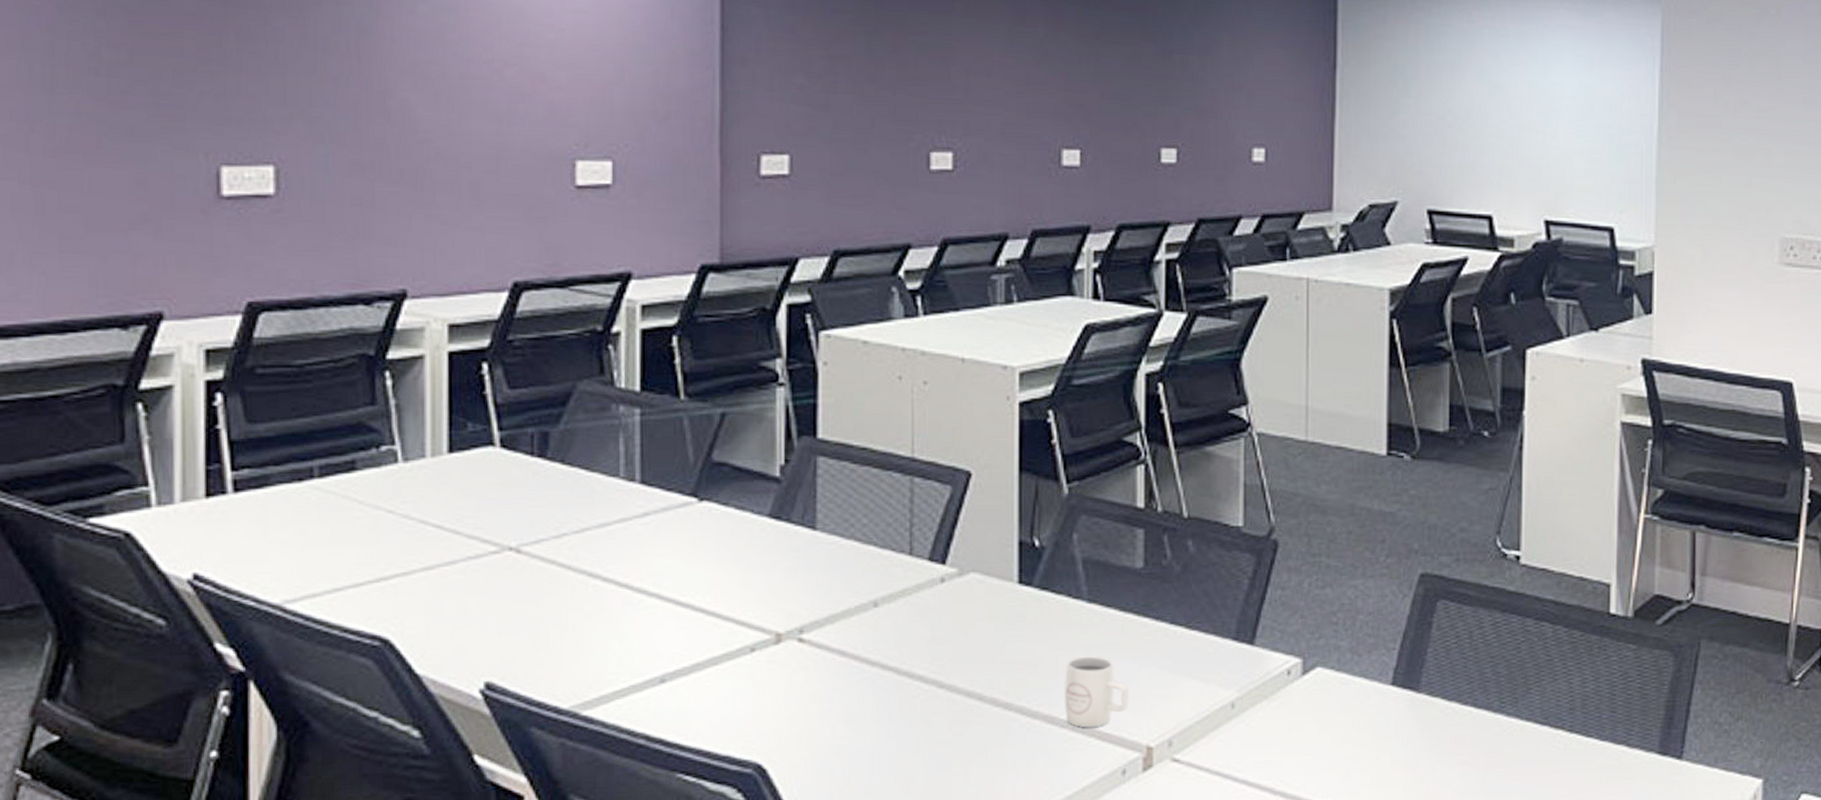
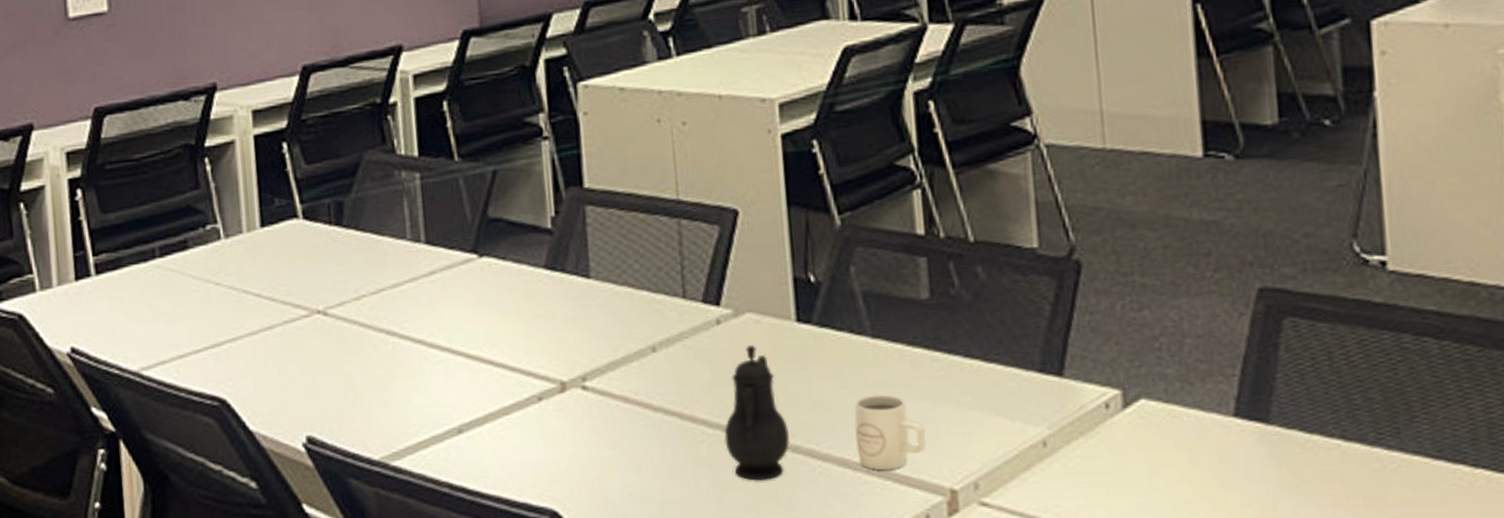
coffeepot: none [939,604,1002,736] -> present [724,345,790,481]

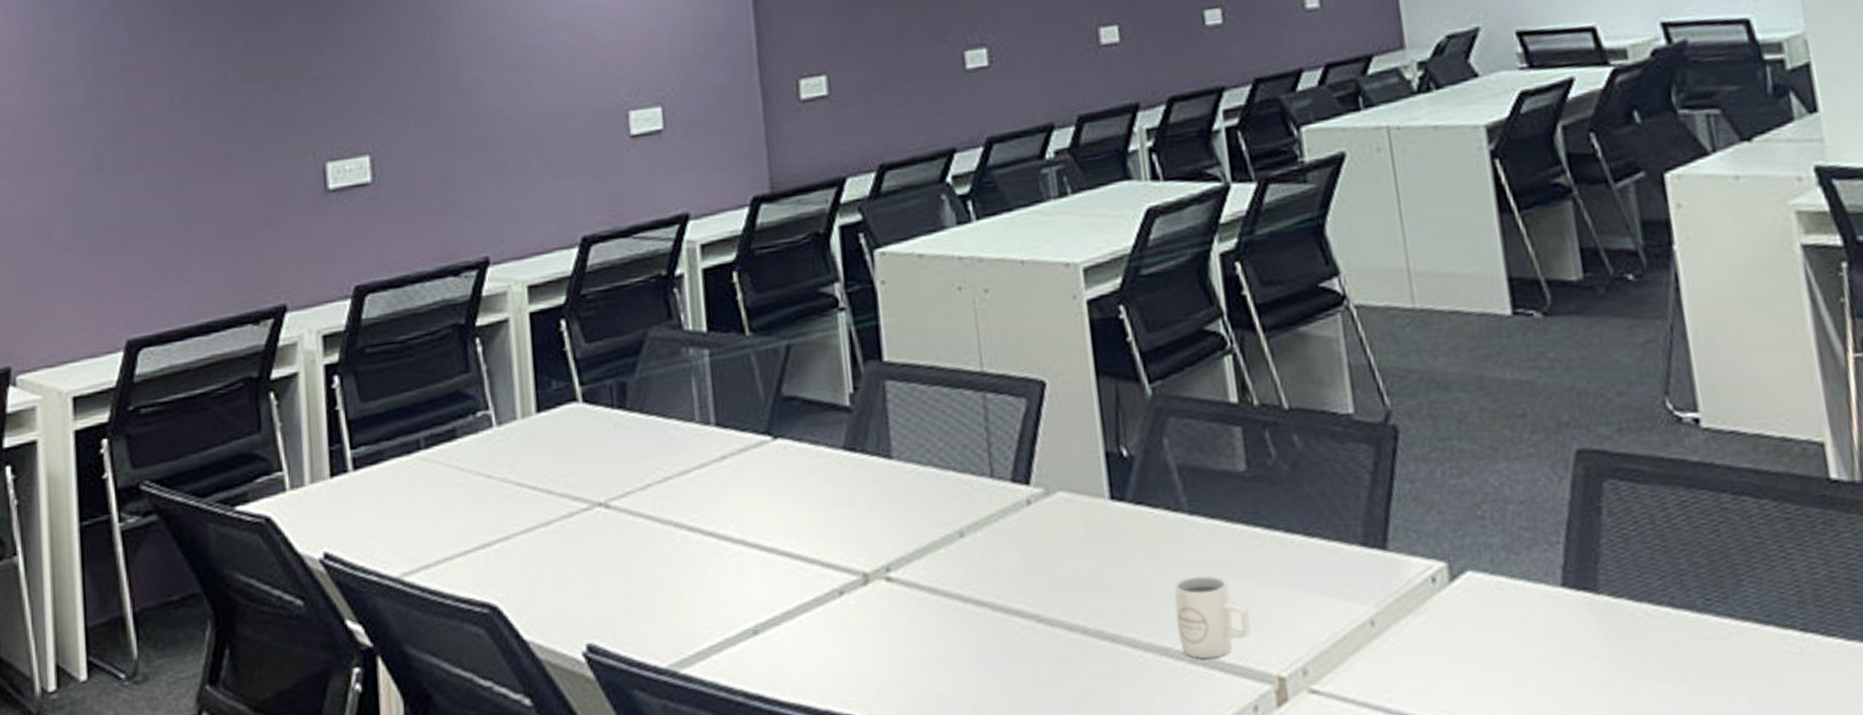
coffeepot: present [724,345,790,481] -> none [1039,526,1108,675]

